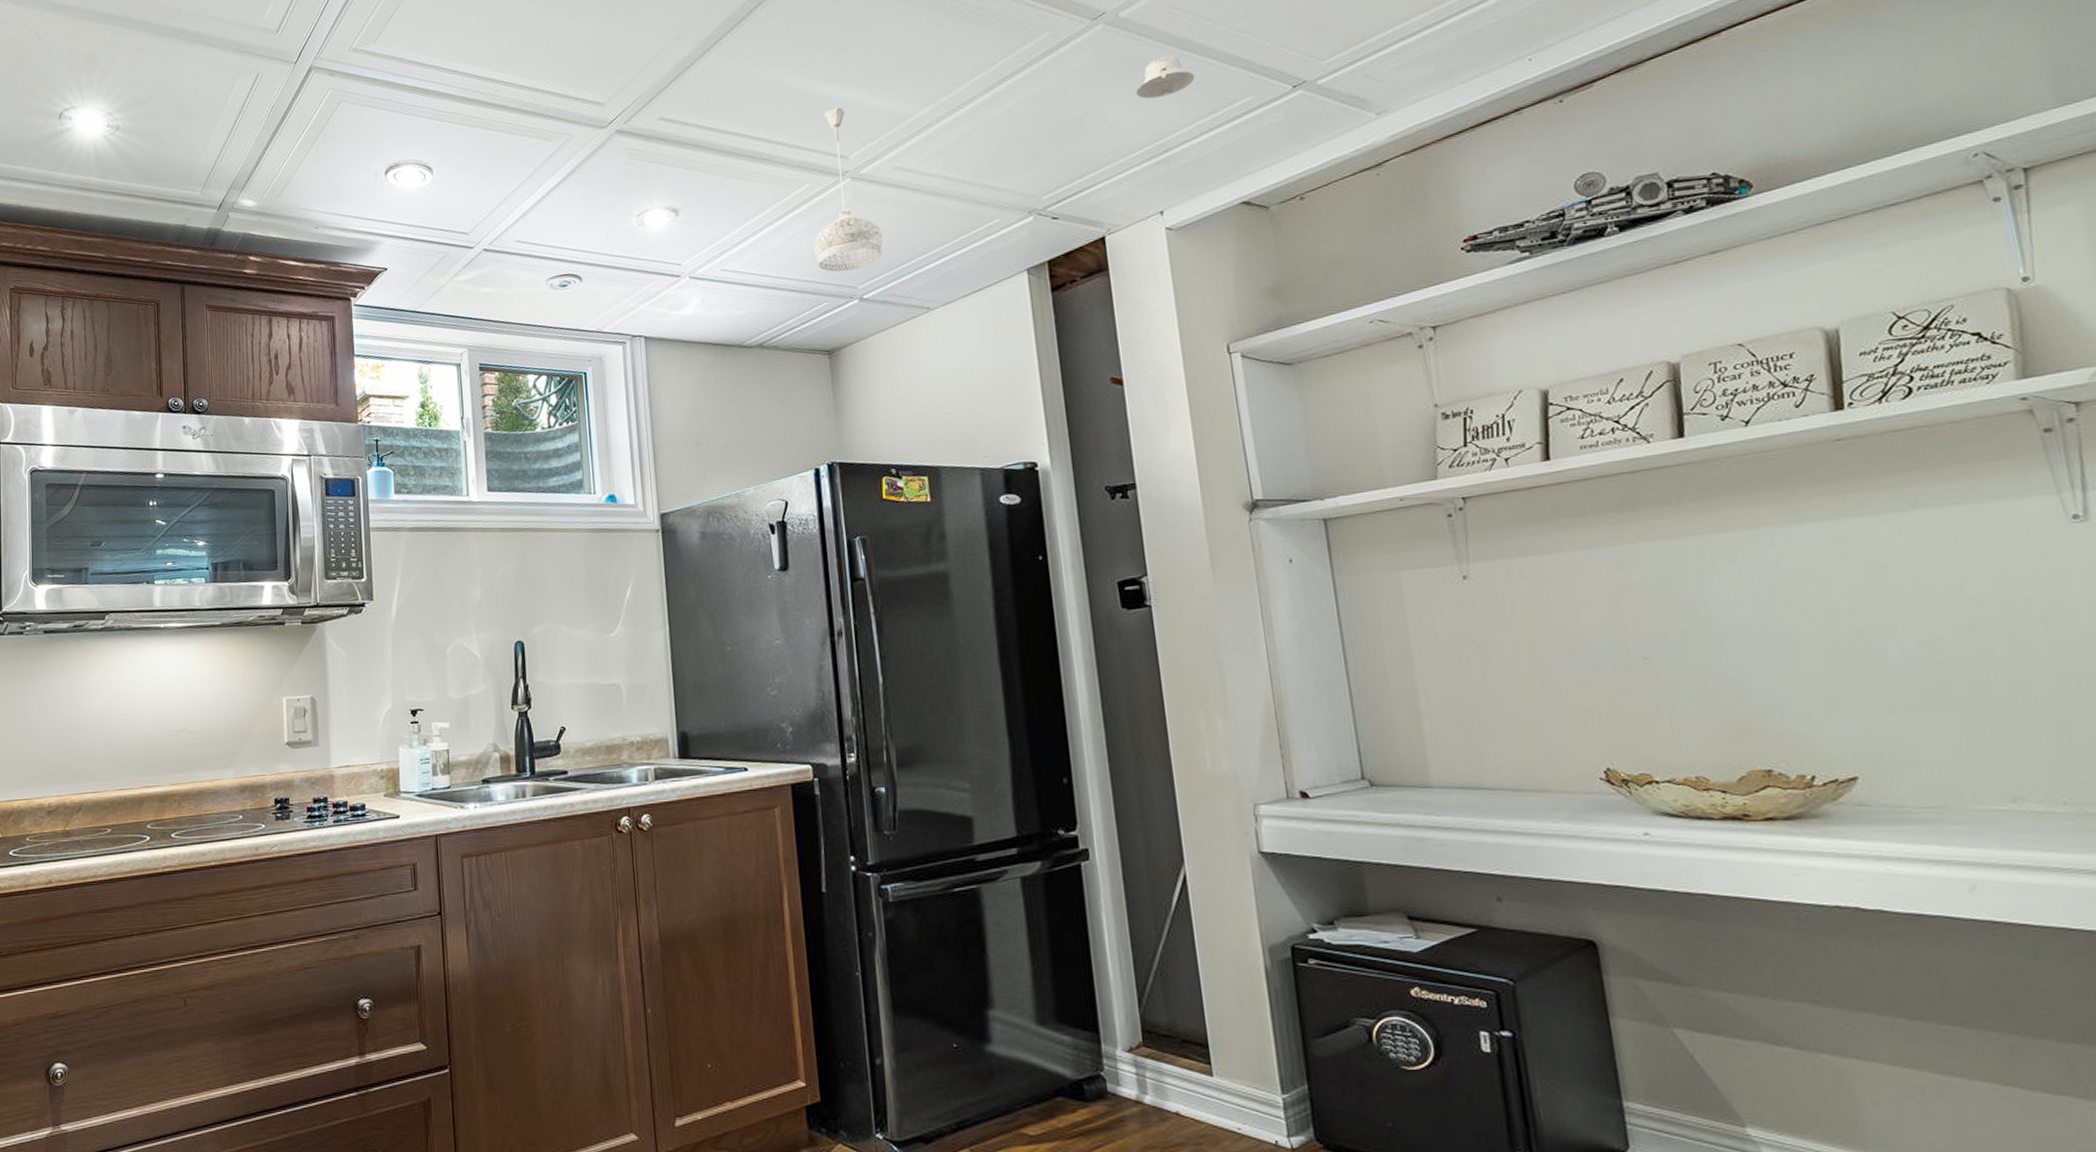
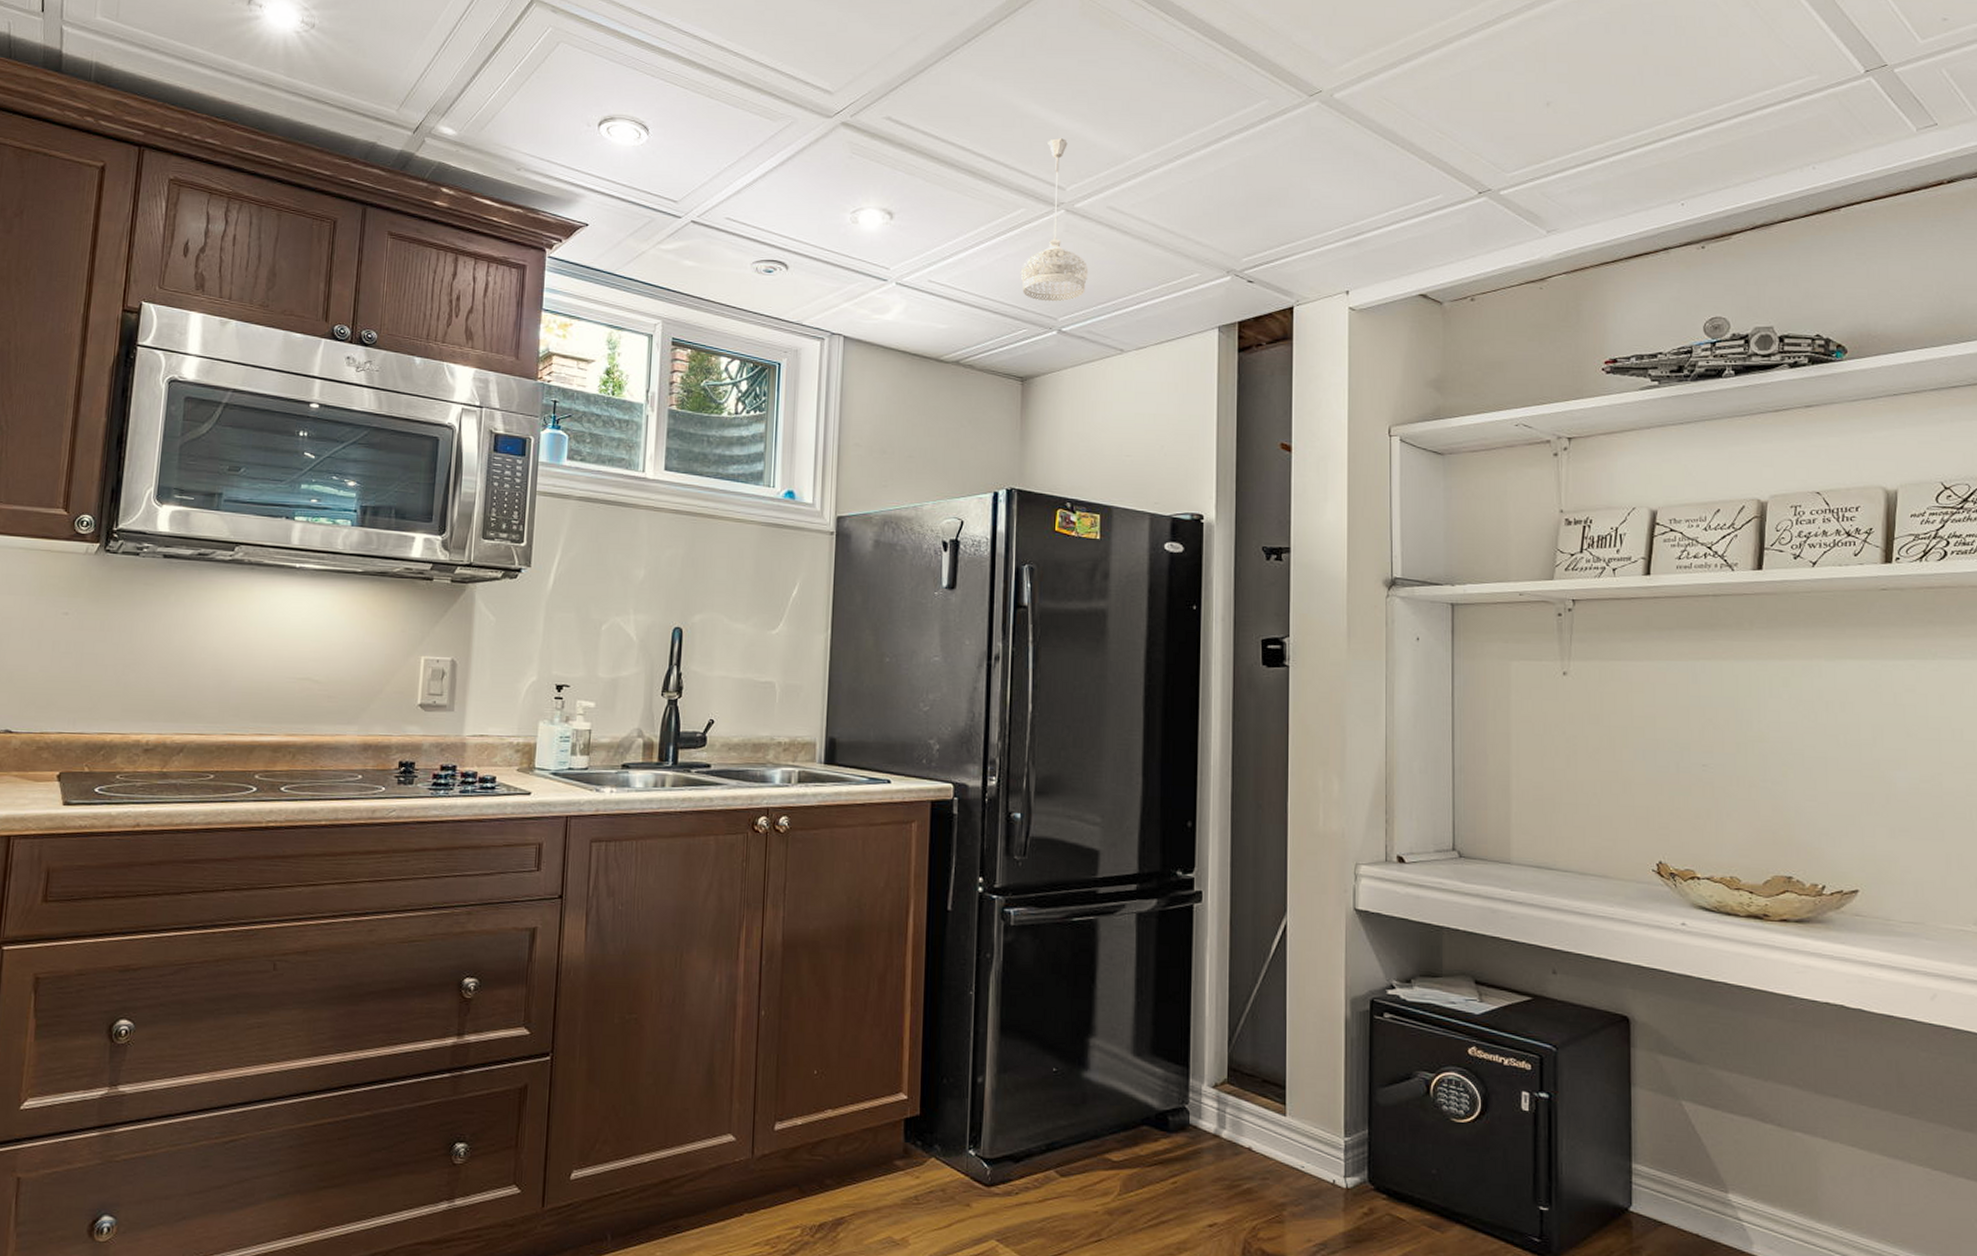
recessed light: present [1135,56,1195,99] -> none [1339,144,1394,182]

